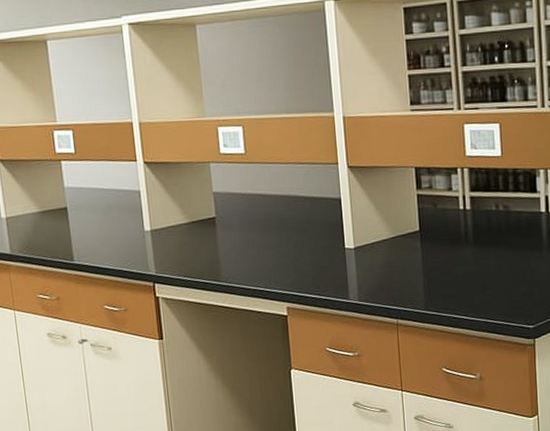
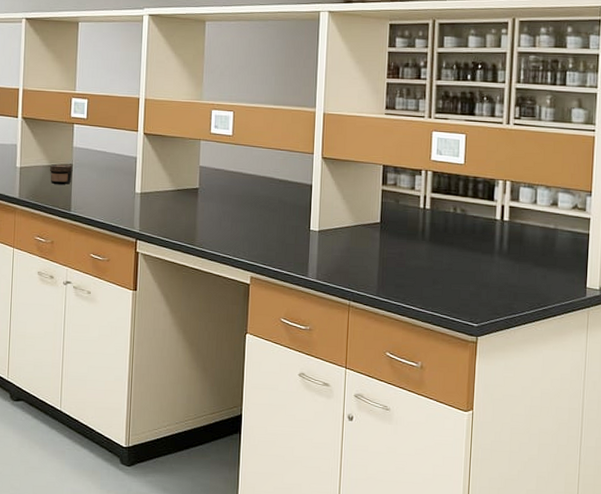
jar: none [40,207,69,232] -> present [49,163,73,184]

